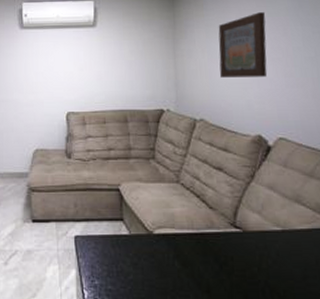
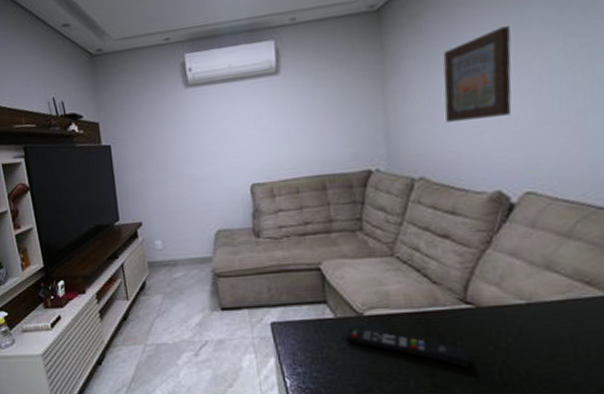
remote control: none [137,245,240,285] -> present [345,328,471,367]

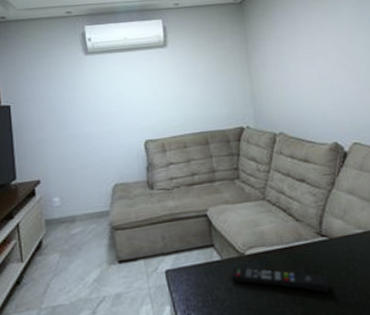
wall art: present [443,26,512,122] -> none [288,21,338,89]

